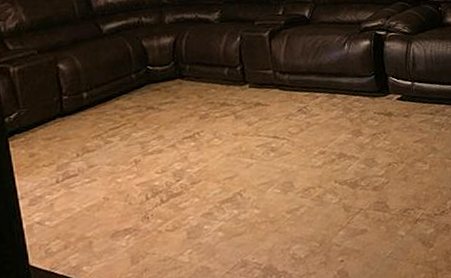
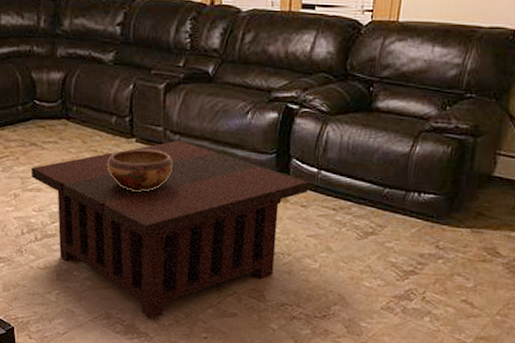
coffee table: none [149,78,407,256] -> present [31,140,309,319]
decorative bowl: none [224,91,287,134] -> present [106,148,174,192]

